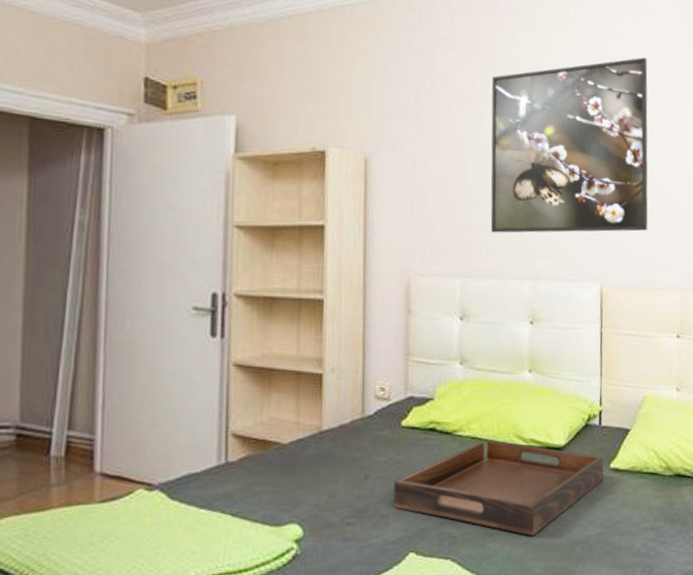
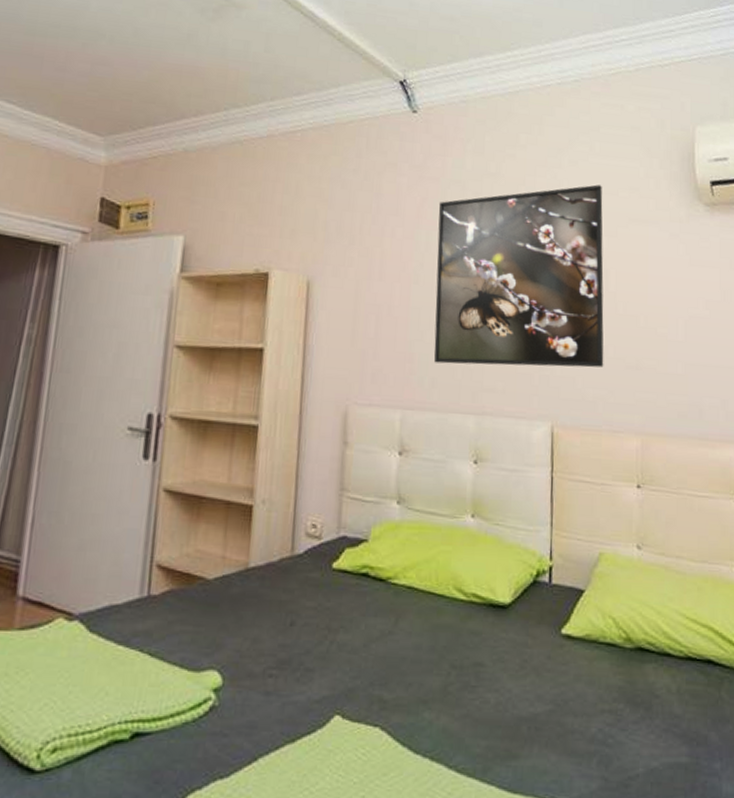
serving tray: present [393,440,604,537] -> none [320,591,555,708]

